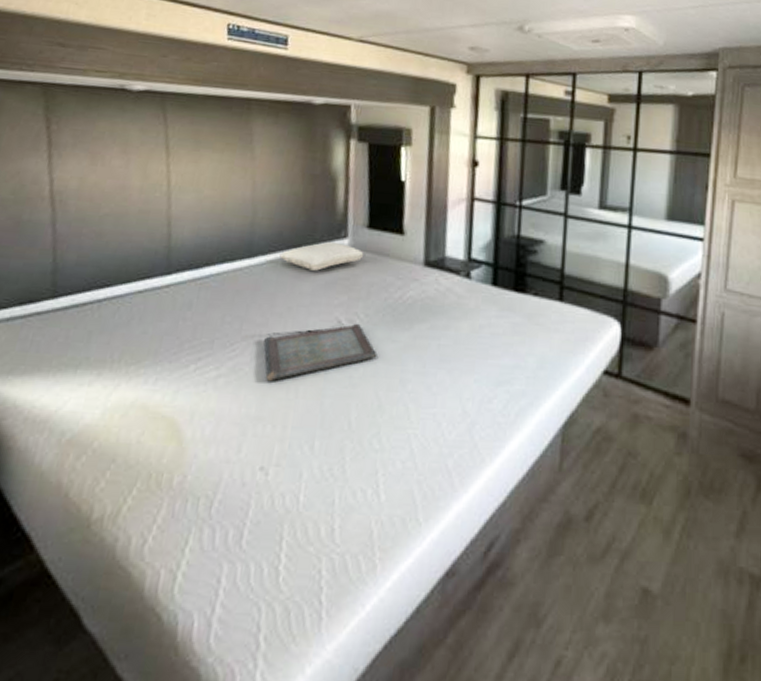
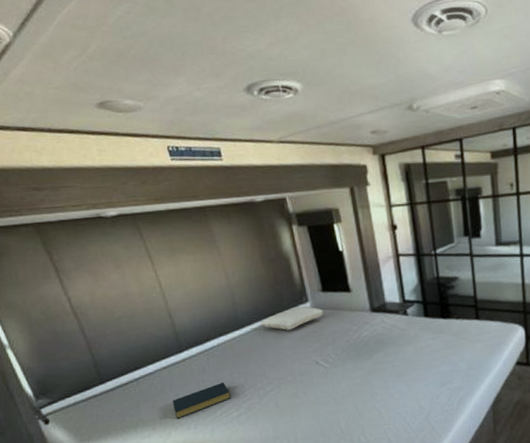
hardback book: none [133,326,215,367] -> present [173,383,231,420]
serving tray: present [263,323,378,382] -> none [265,361,350,412]

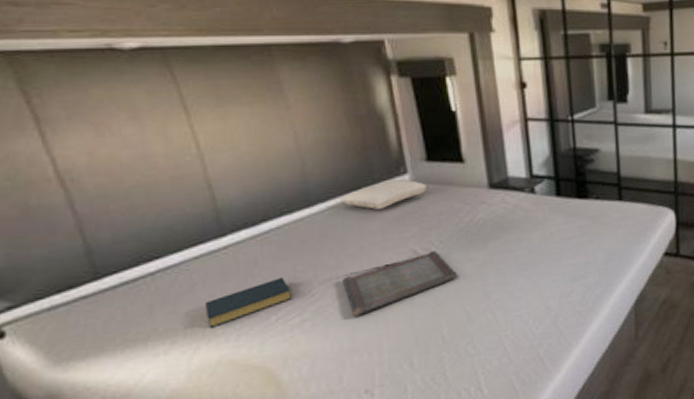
serving tray: none [265,361,350,412] -> present [343,250,458,317]

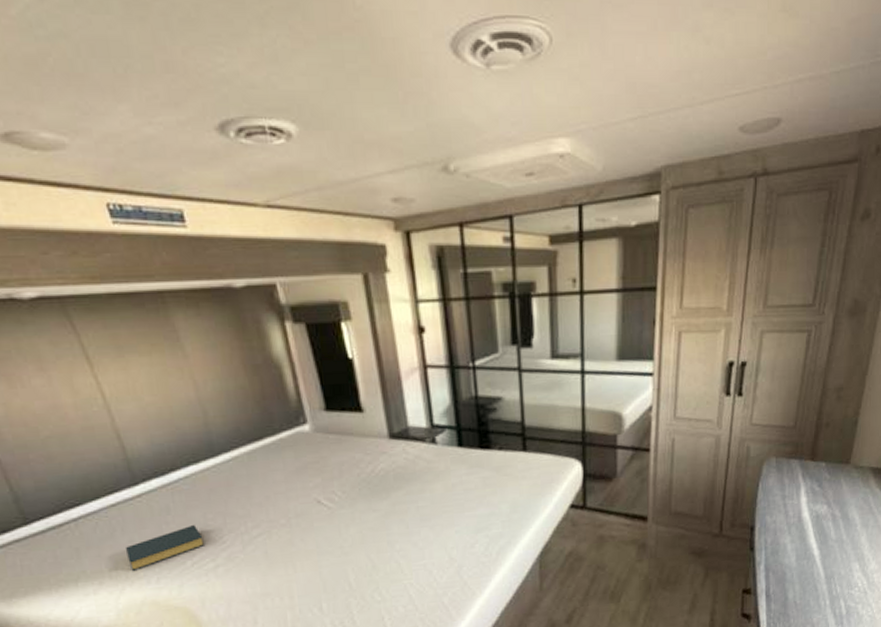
pillow: present [340,179,428,210] -> none [243,429,328,460]
serving tray: present [343,250,458,317] -> none [251,500,362,563]

